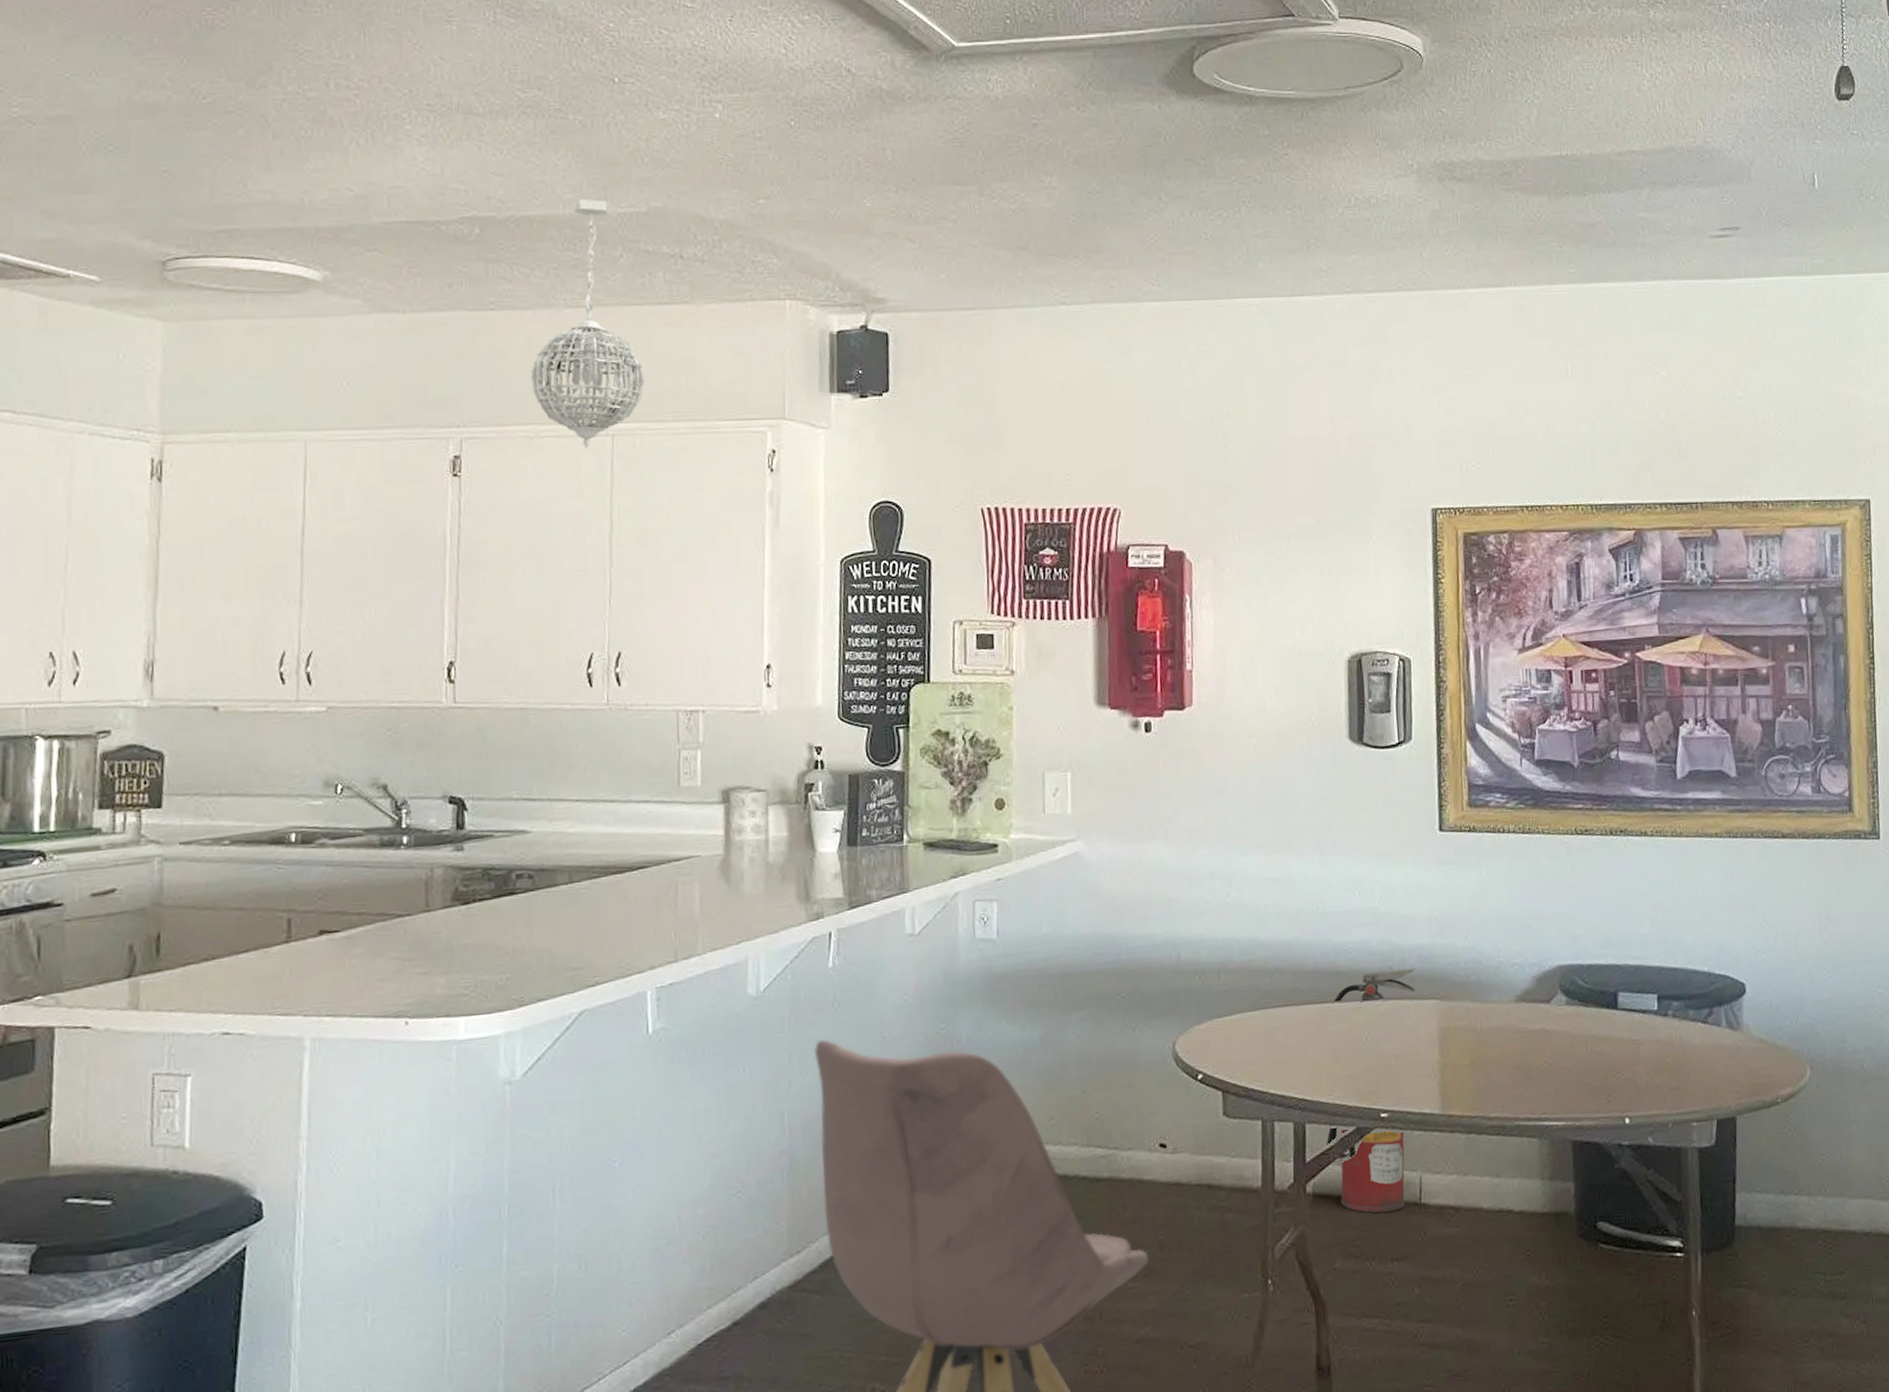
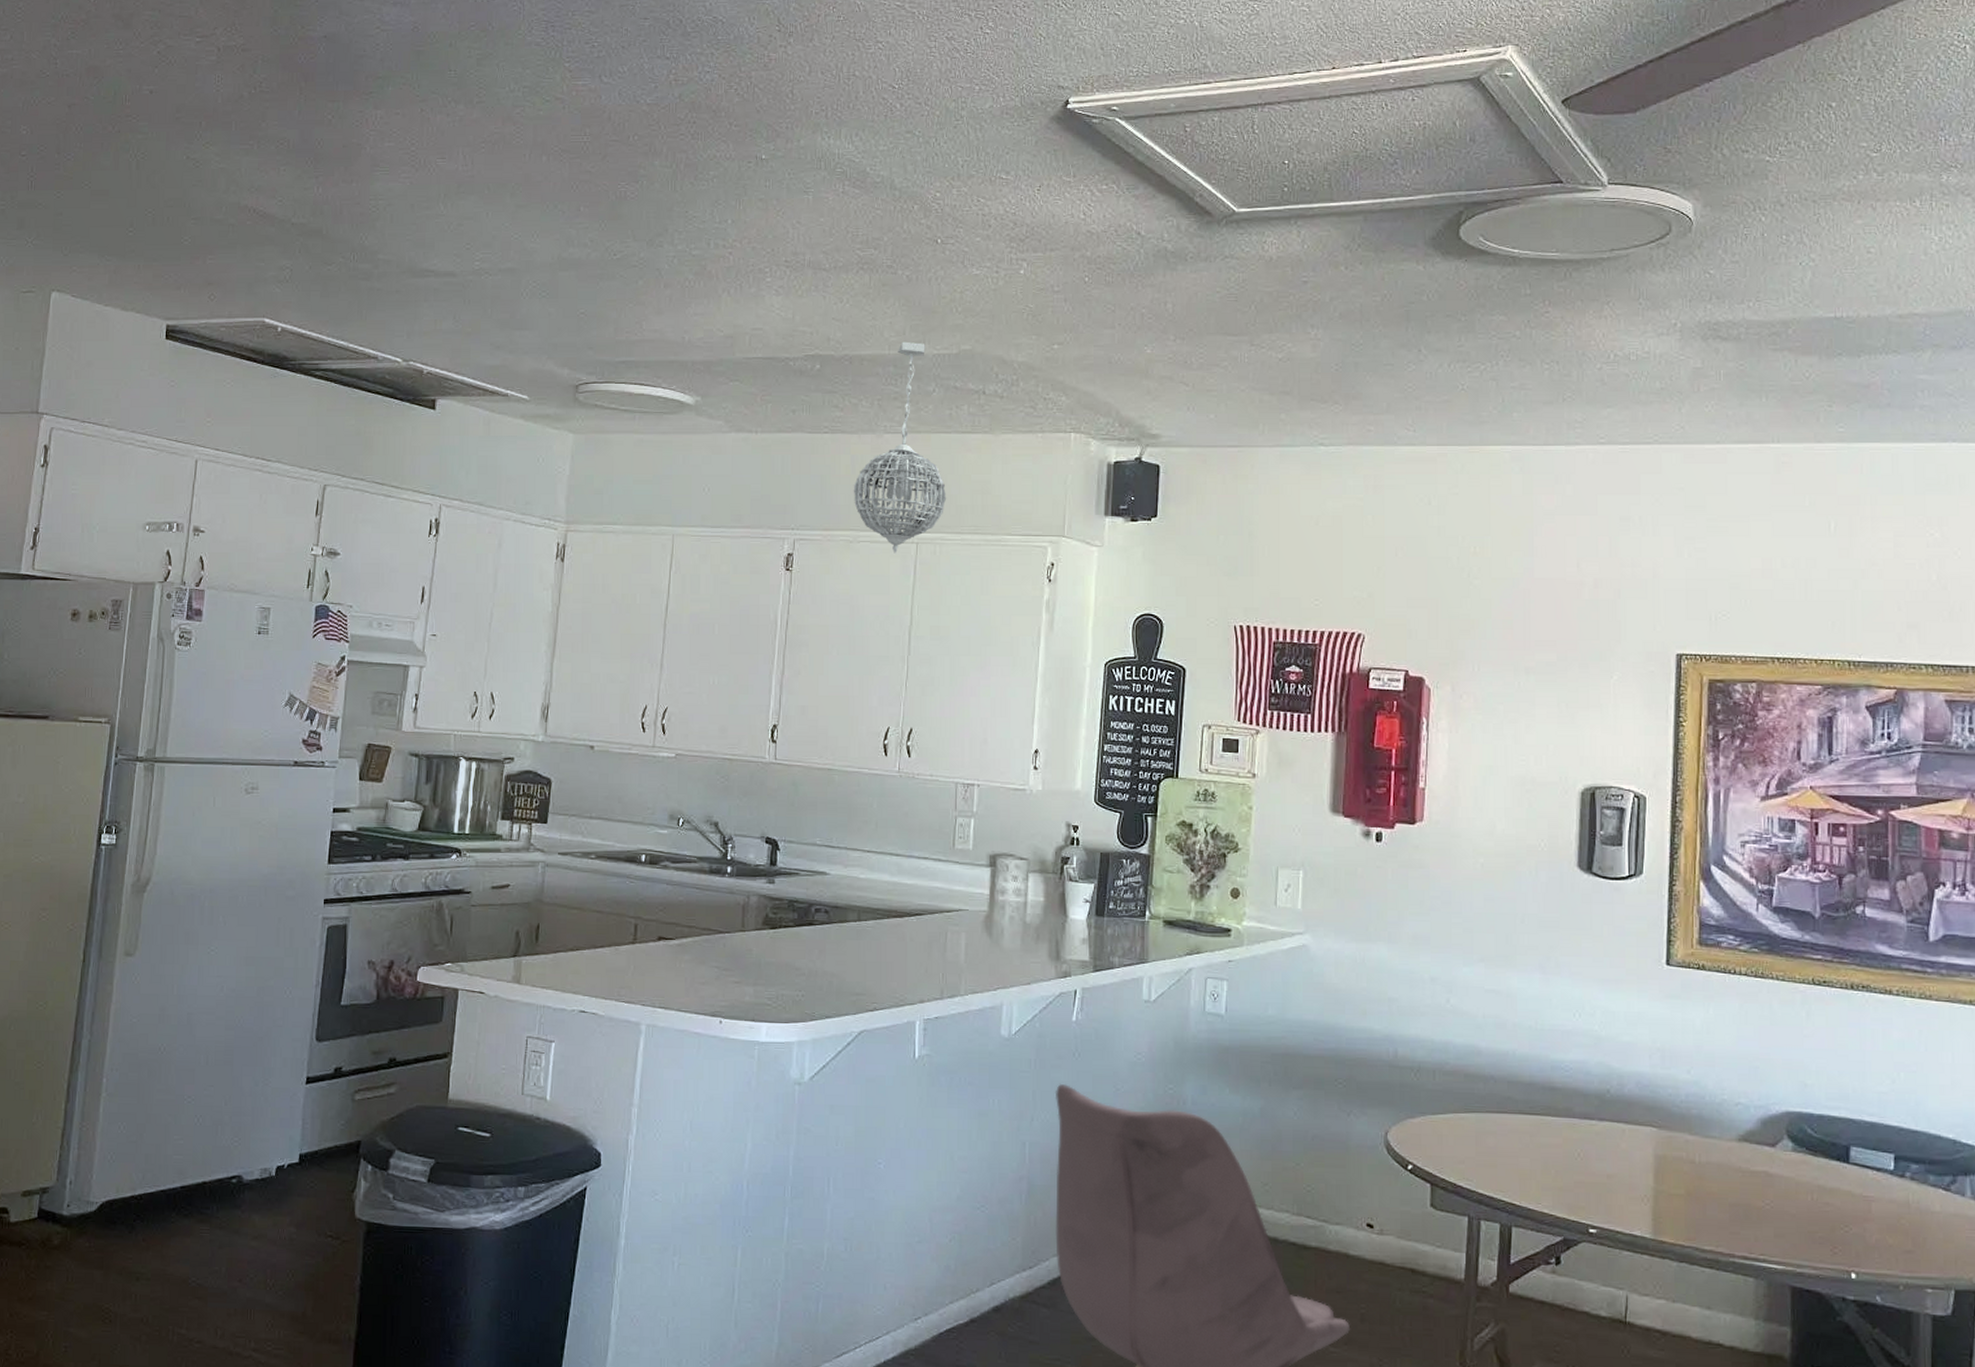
fire extinguisher: present [1326,967,1415,1213] -> none [1532,1092,1633,1325]

